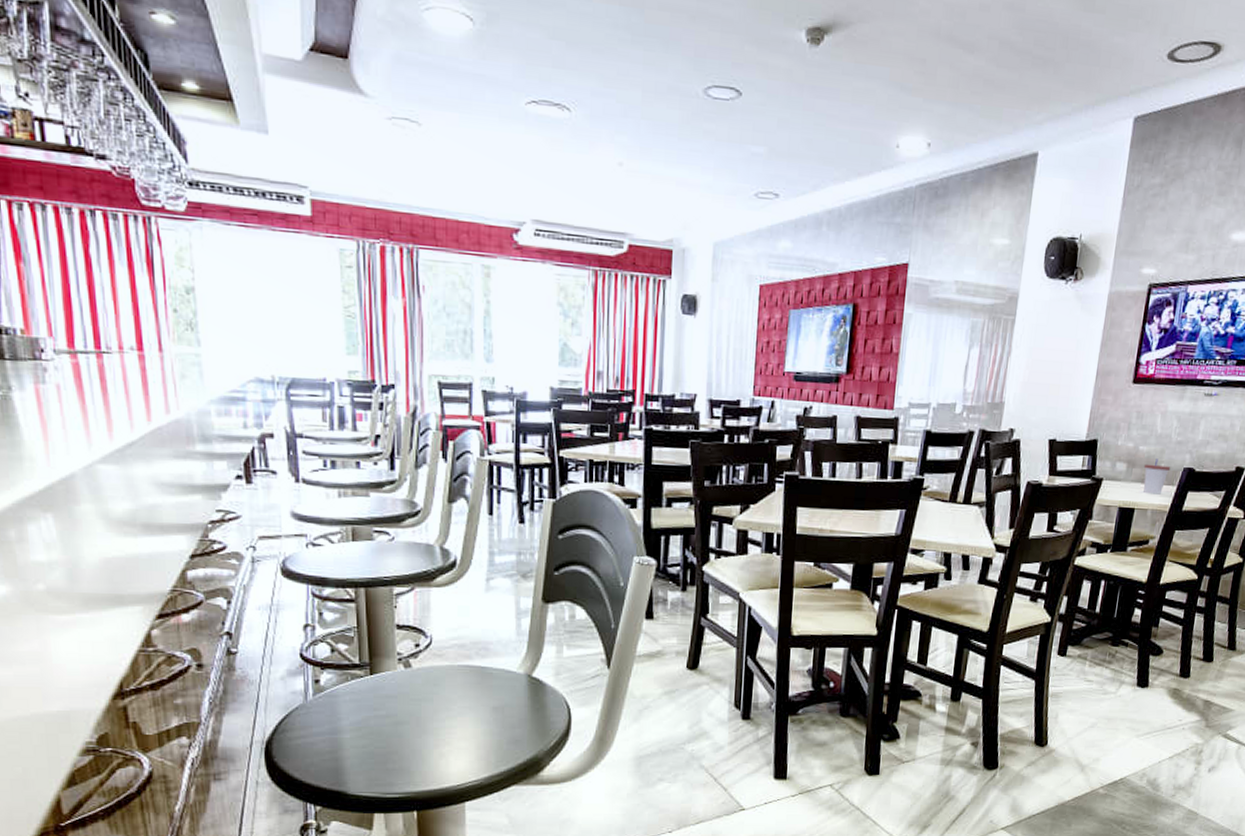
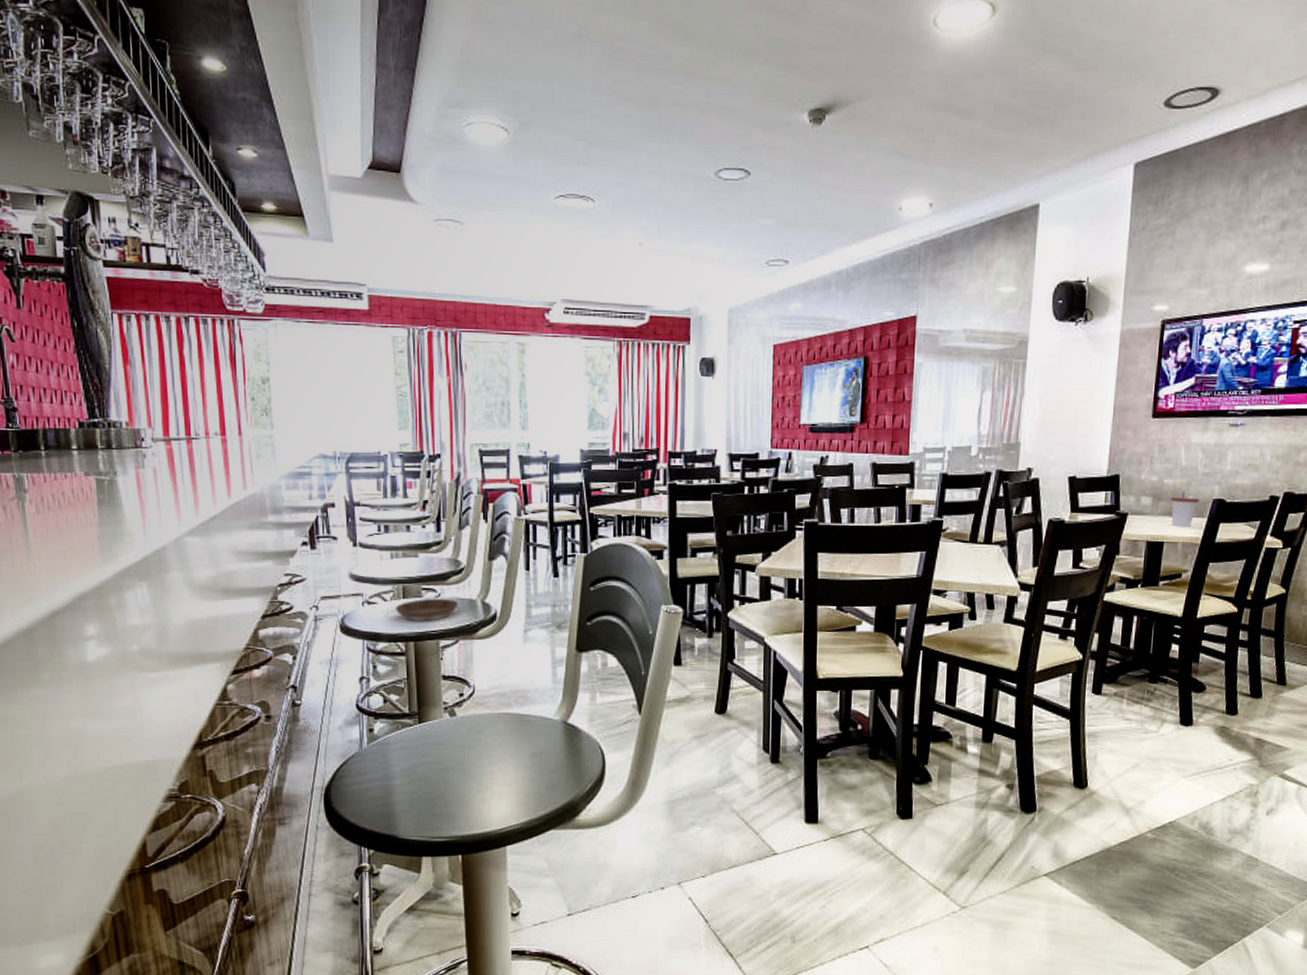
saucer: none [343,541,415,566] -> present [395,598,459,621]

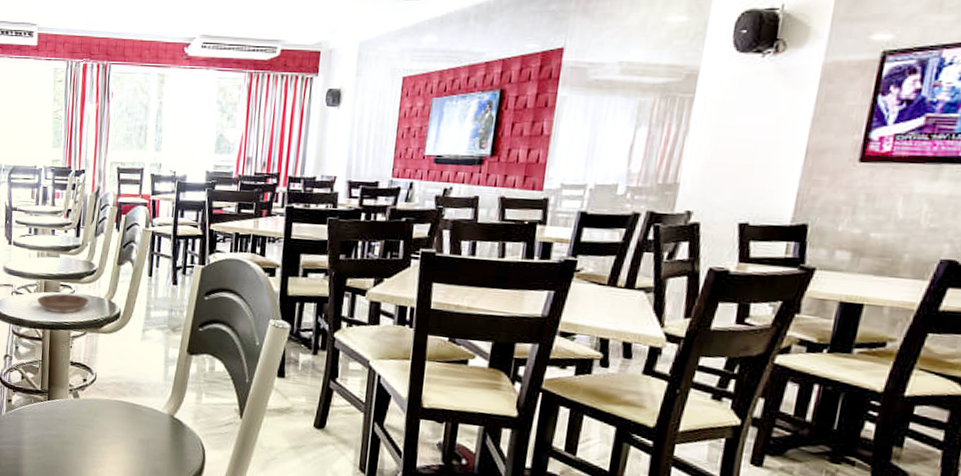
cup: present [1171,491,1200,527] -> none [876,248,920,290]

